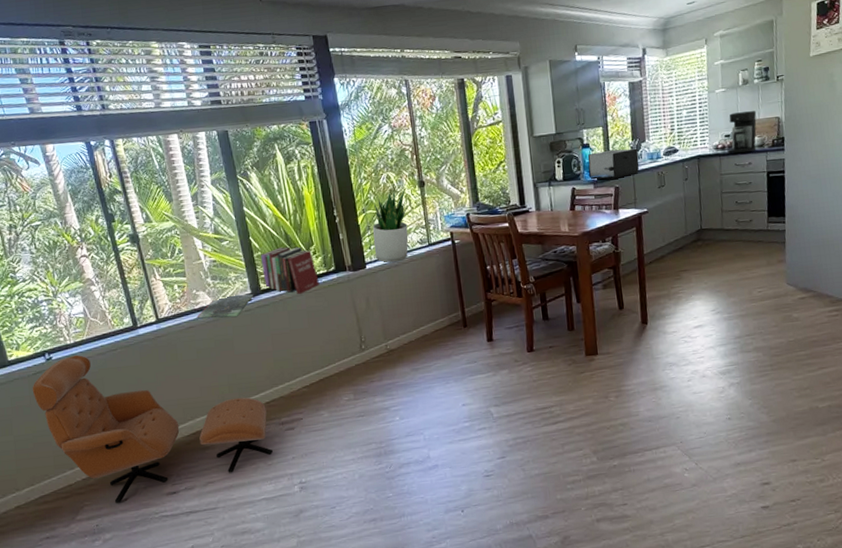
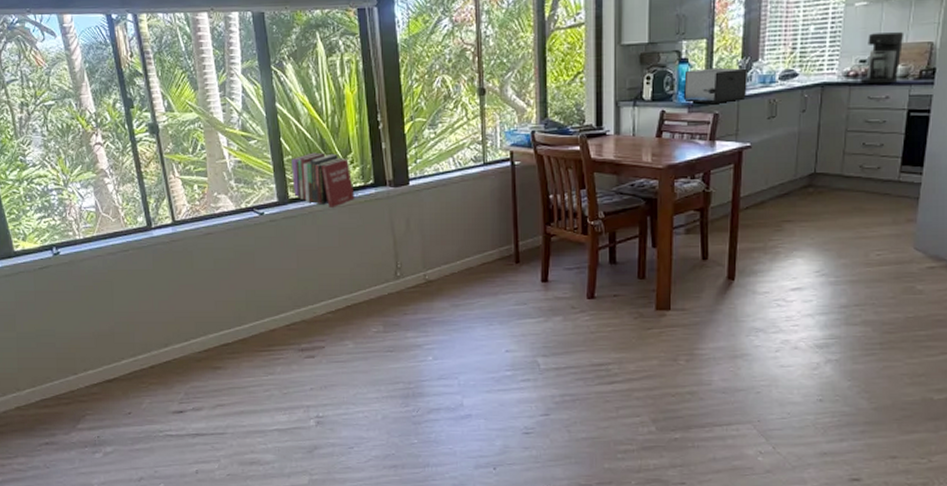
armchair: present [32,354,273,503] -> none [37,252,289,416]
magazine: present [197,294,254,319] -> none [216,201,281,227]
planter: present [372,190,409,263] -> none [420,97,463,181]

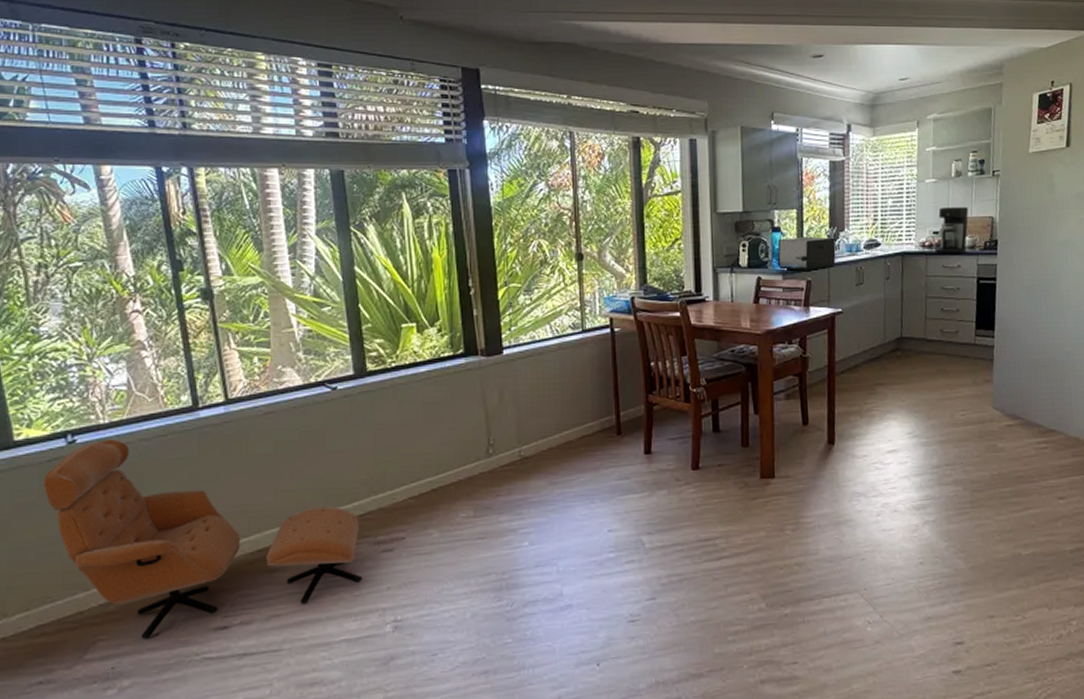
armchair: none [37,252,289,416] -> present [43,438,362,639]
books: present [292,152,355,209] -> none [371,320,443,381]

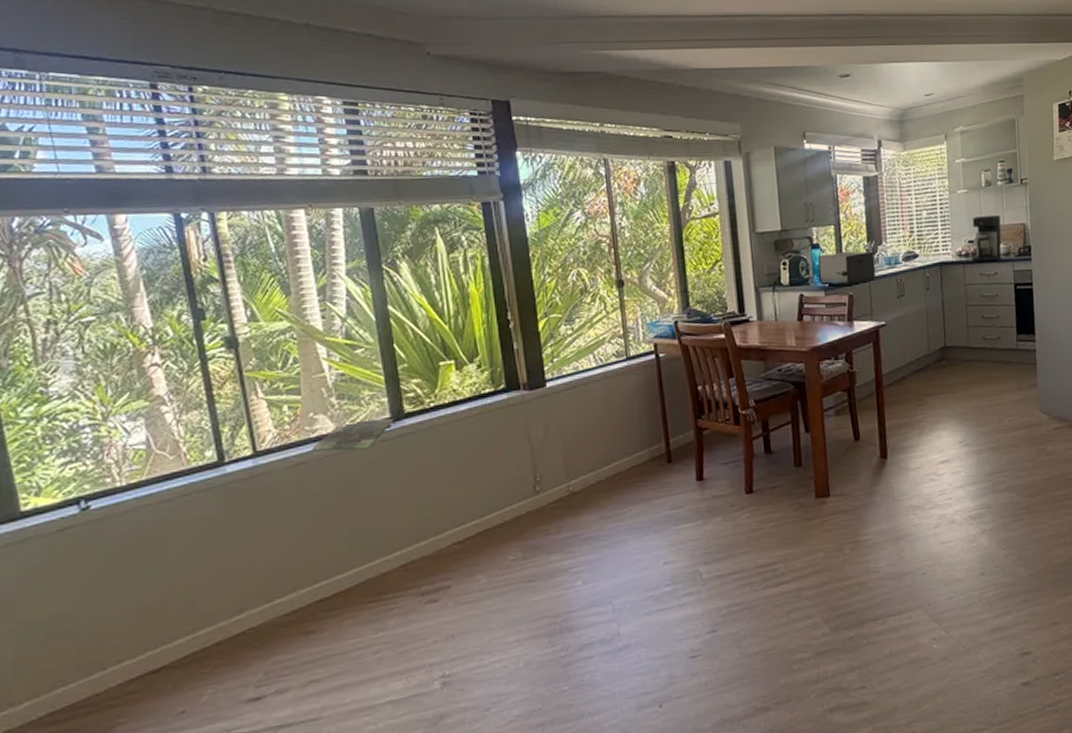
armchair: present [43,438,362,639] -> none [53,502,406,719]
magazine: none [279,374,357,404] -> present [312,418,394,452]

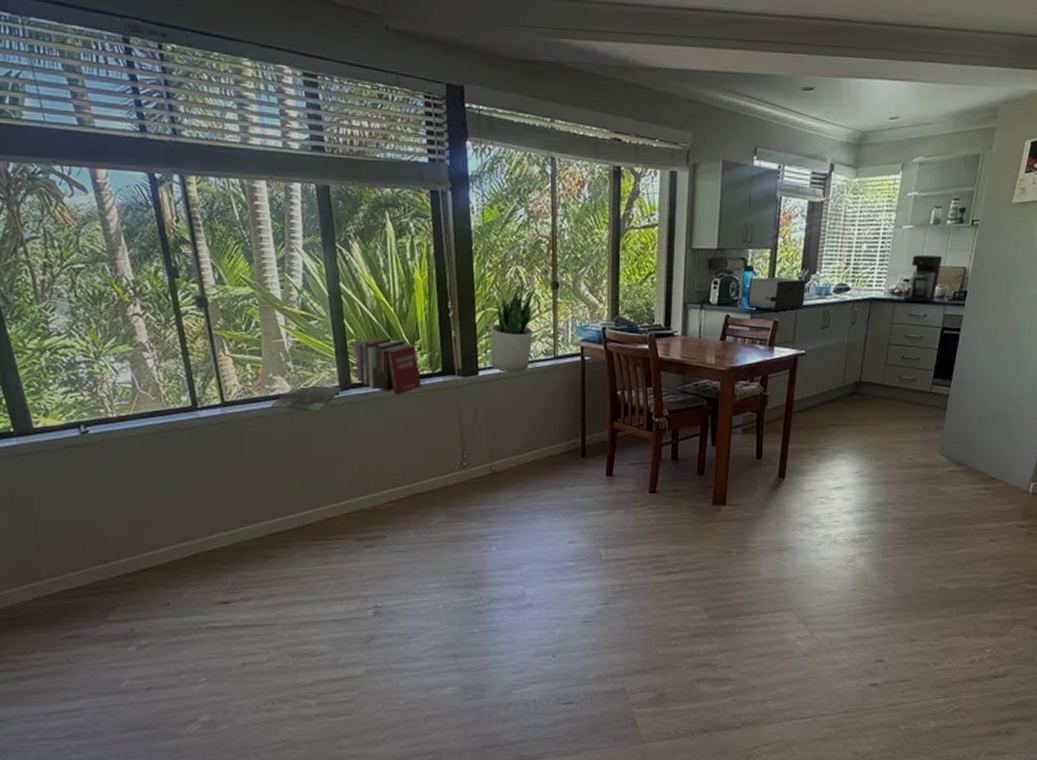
books: none [407,357,484,421] -> present [355,336,422,396]
planter: none [556,290,602,381] -> present [490,288,536,373]

